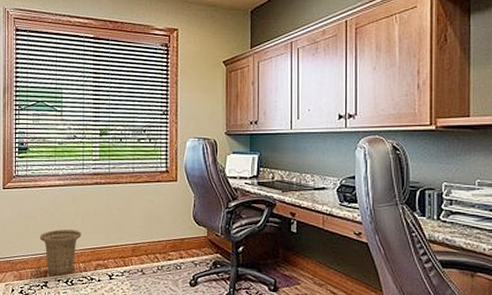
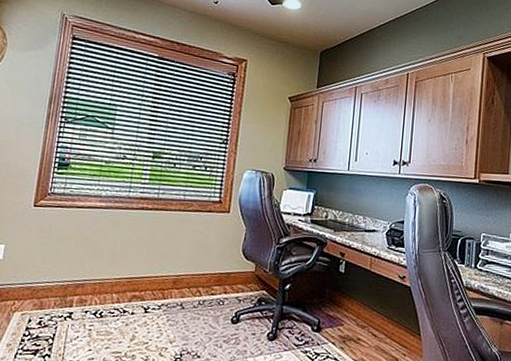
basket: present [39,229,82,276] -> none [69,255,119,307]

